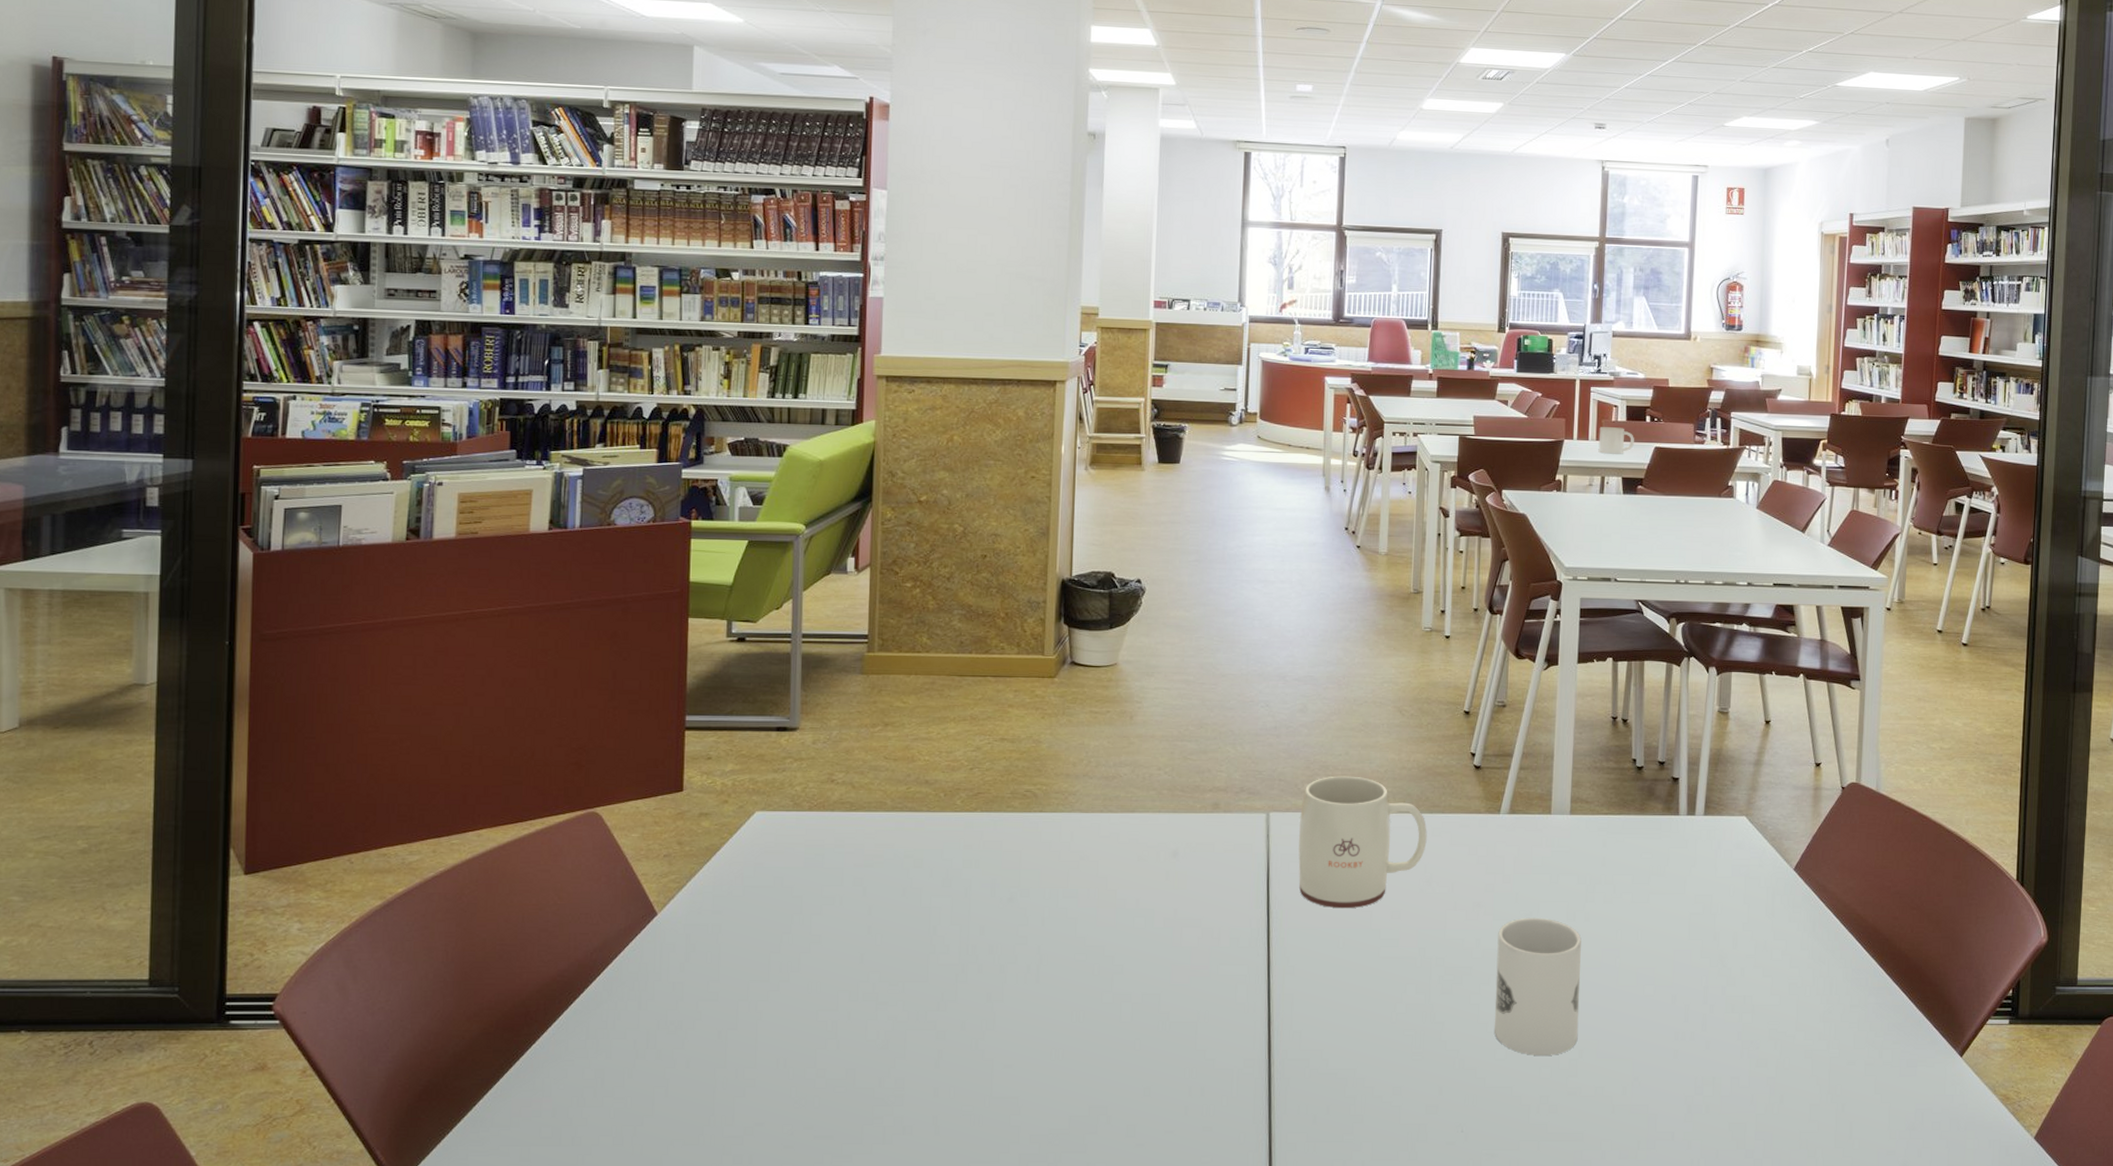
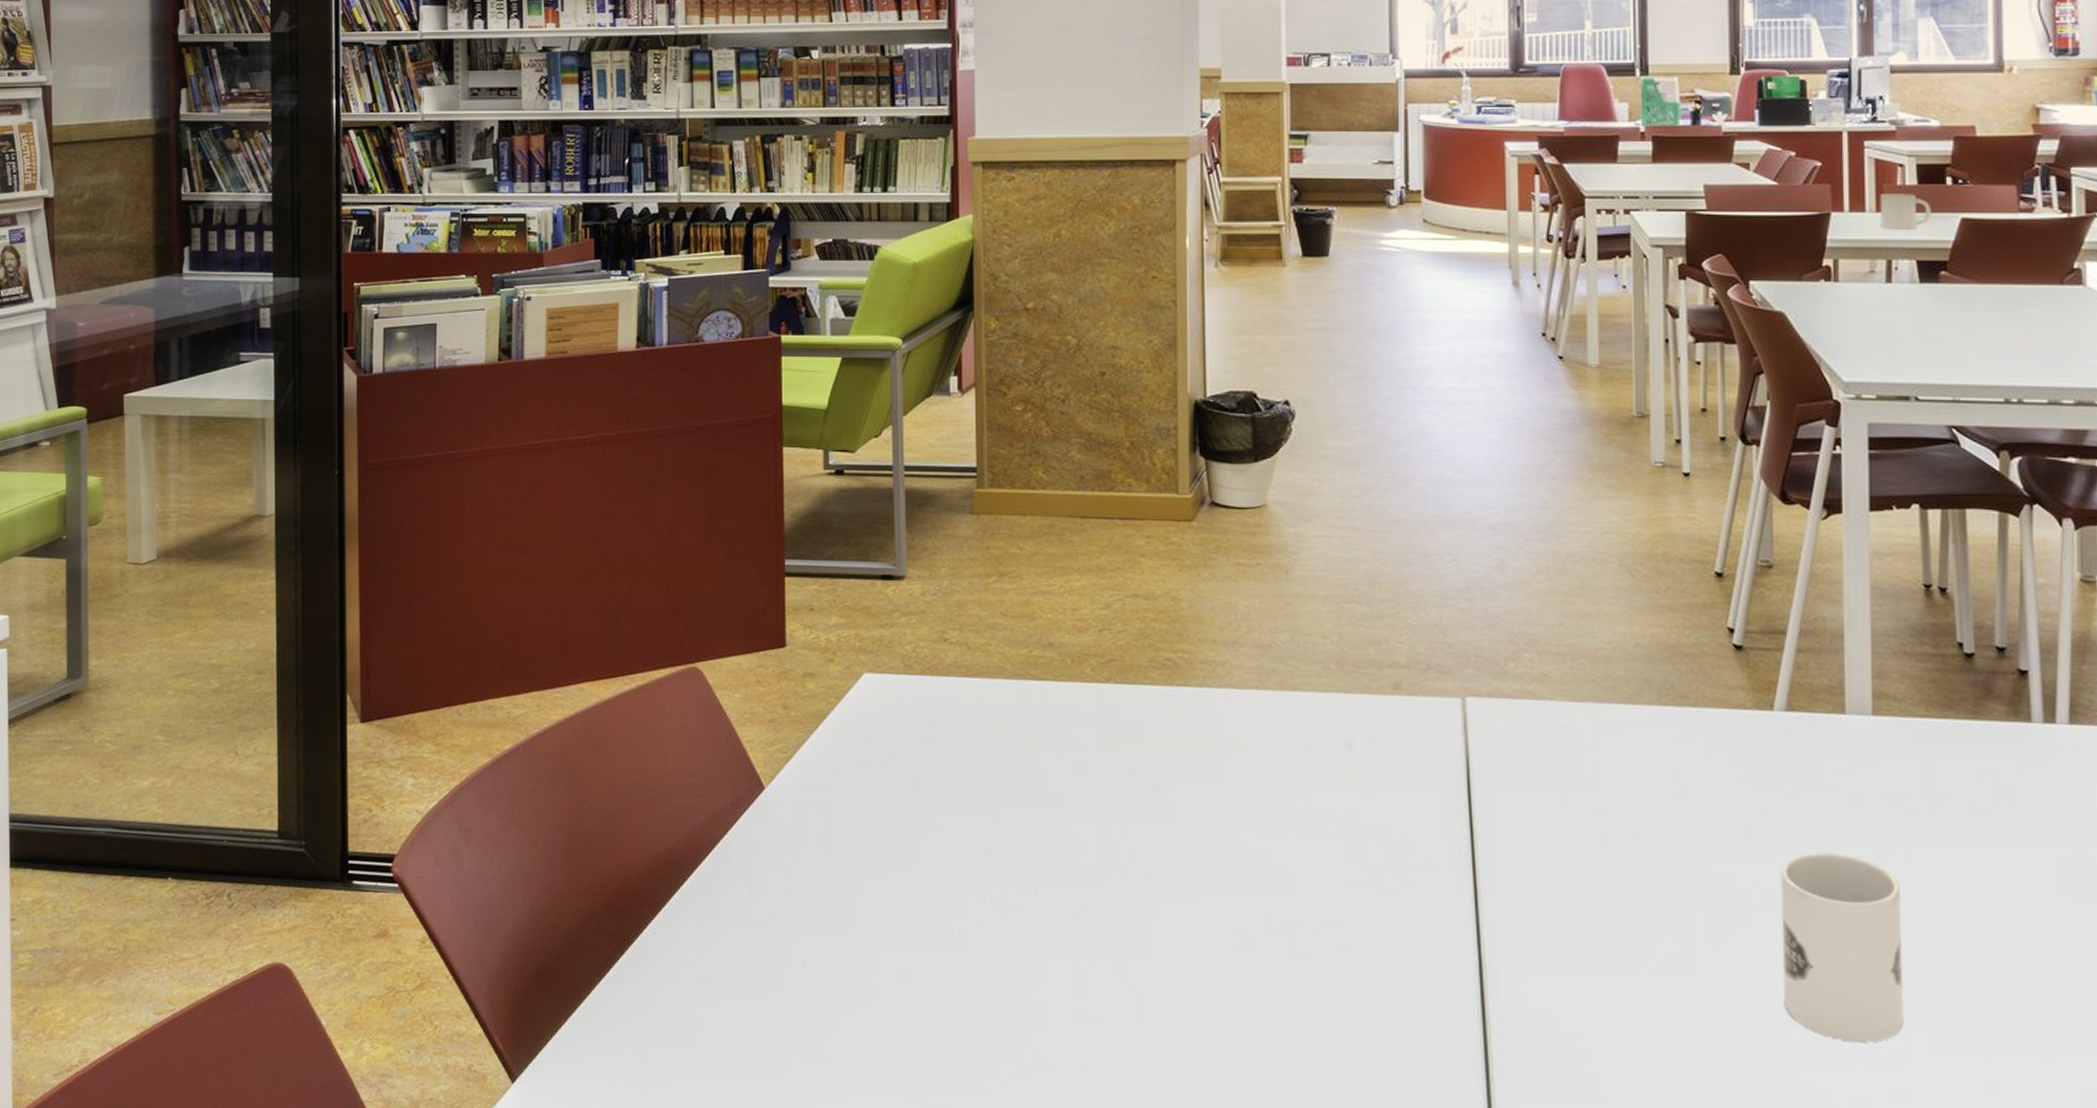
mug: present [1298,776,1427,909] -> none [1504,652,1675,827]

